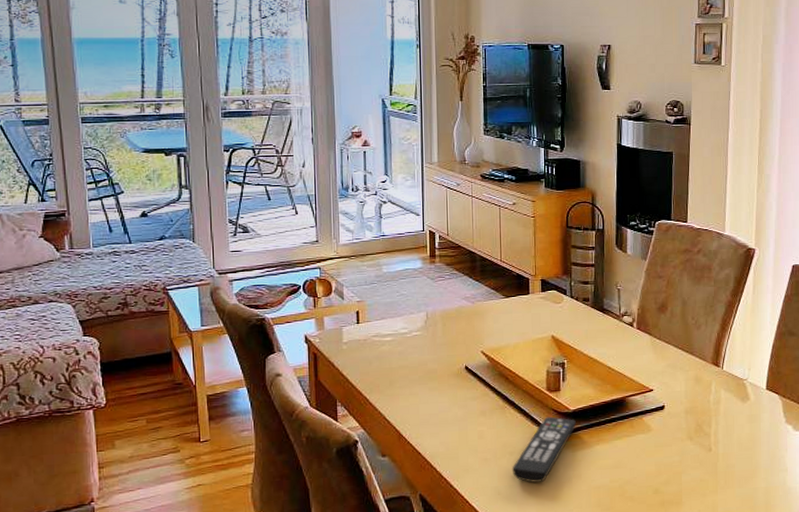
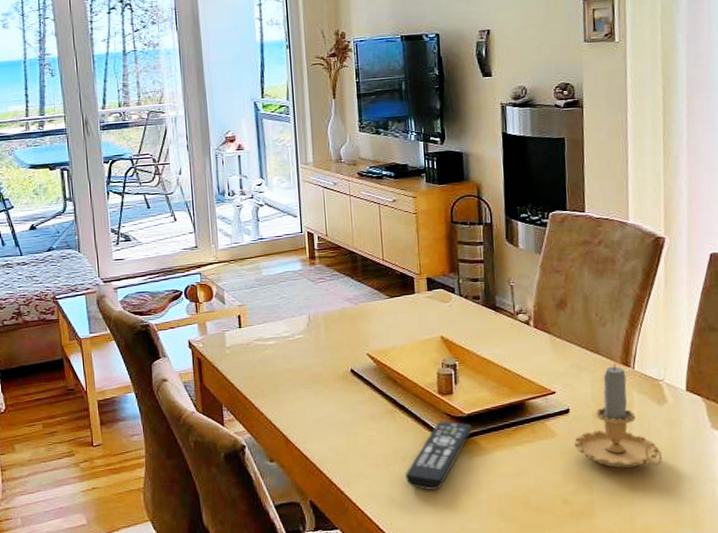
candle: none [667,364,743,461] -> present [574,363,662,469]

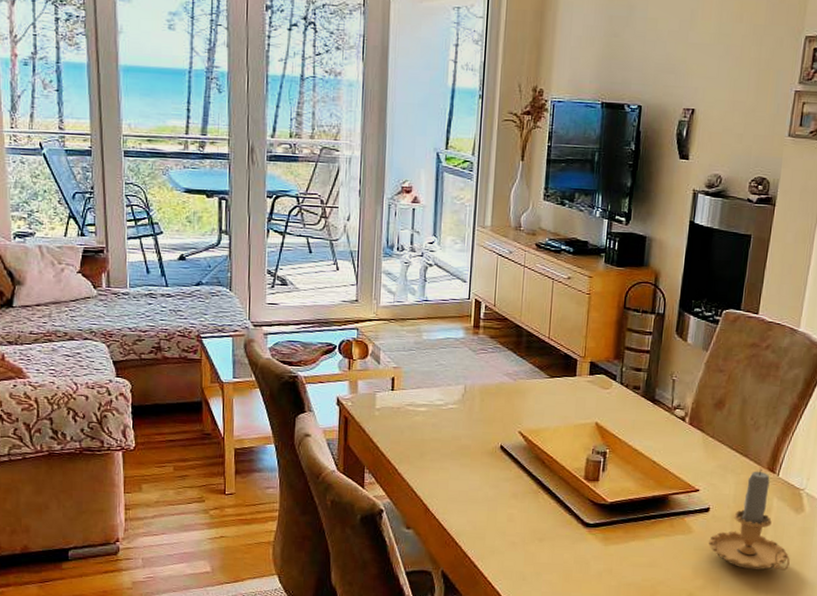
remote control: present [404,421,472,490] -> none [539,506,612,572]

